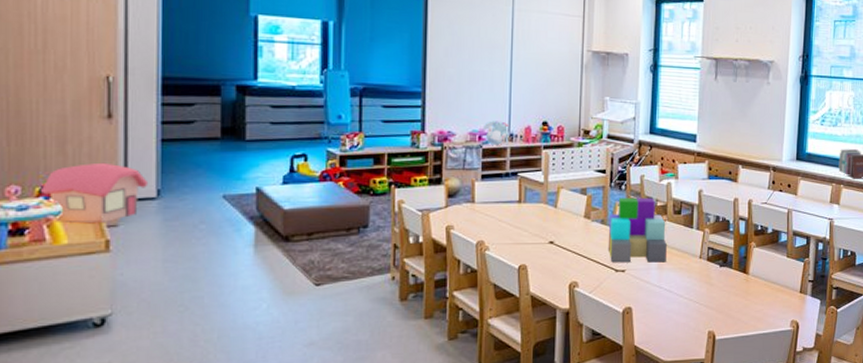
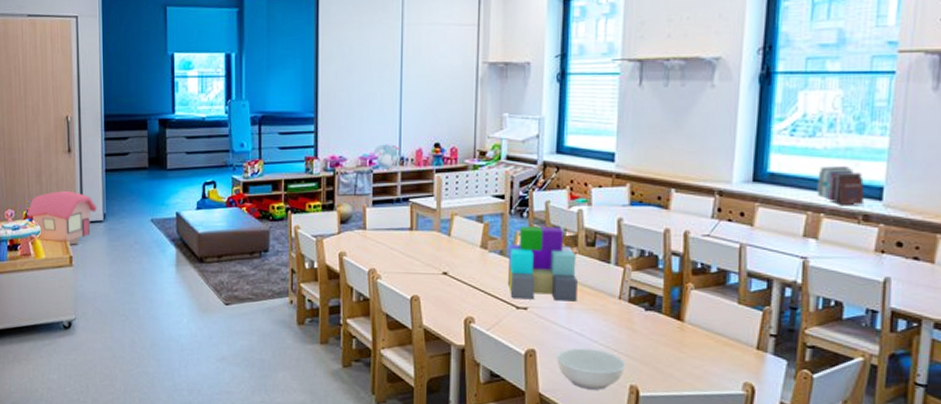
bowl: none [650,303,705,338] -> present [557,348,625,390]

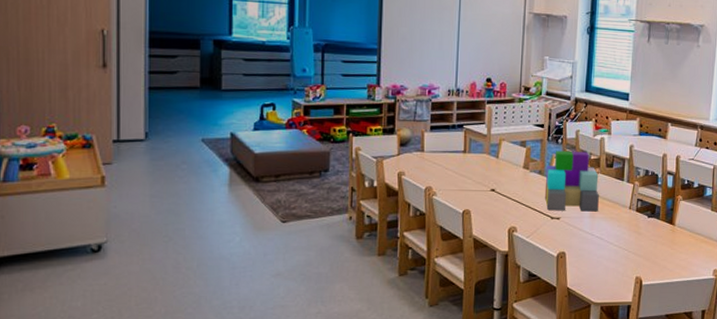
dollhouse: present [27,190,98,242] -> none [47,107,138,162]
stuffed animal: present [373,144,400,170] -> none [432,76,456,100]
bowl: present [557,348,625,390] -> none [582,249,633,282]

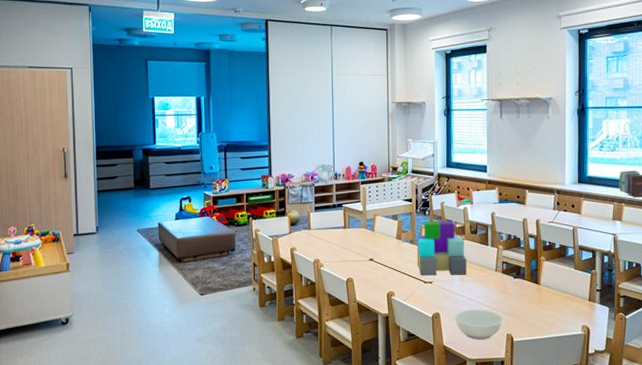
stuffed animal: none [432,76,456,100] -> present [314,164,334,183]
bowl: none [582,249,633,282] -> present [455,309,503,339]

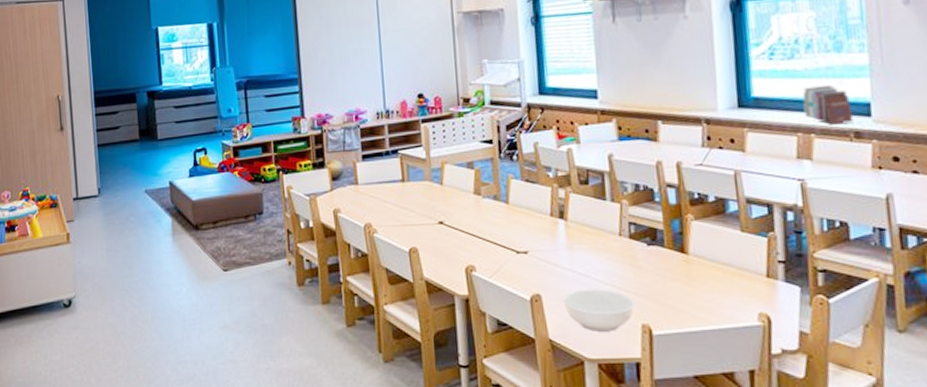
stuffed animal: present [314,164,334,183] -> none [358,98,386,124]
toy blocks: present [417,220,467,276] -> none [503,167,577,244]

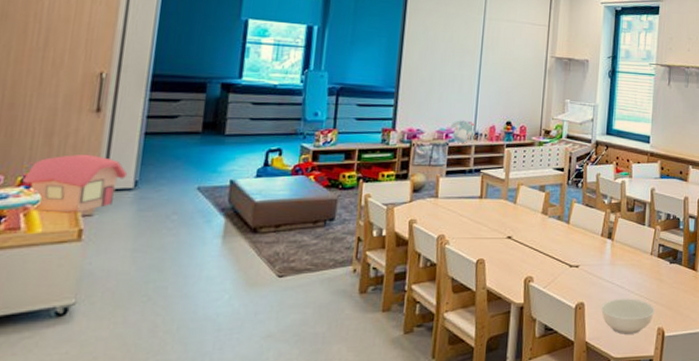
dollhouse: none [23,168,92,220] -> present [22,154,128,213]
stuffed animal: none [358,98,386,124] -> present [450,120,475,143]

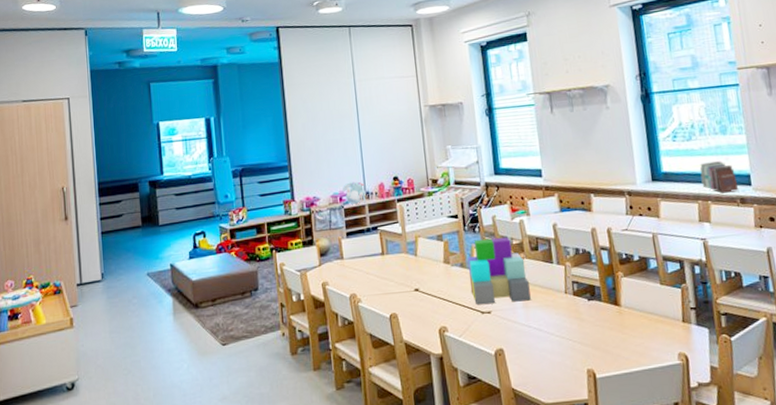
dollhouse: present [22,154,128,213] -> none [26,255,96,307]
toy blocks: none [563,194,620,259] -> present [468,237,531,305]
bowl: present [601,299,654,334] -> none [522,341,581,379]

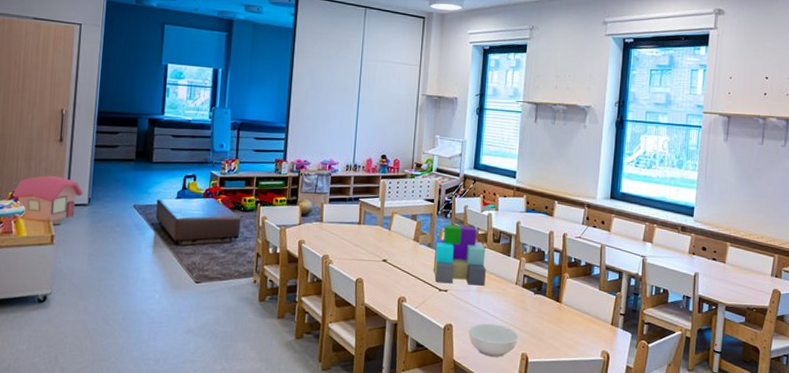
dollhouse: none [26,255,96,307] -> present [12,175,84,222]
stuffed animal: present [342,181,366,204] -> none [332,153,354,174]
bowl: none [522,341,581,379] -> present [468,323,519,357]
books: present [699,161,739,194] -> none [652,190,683,220]

